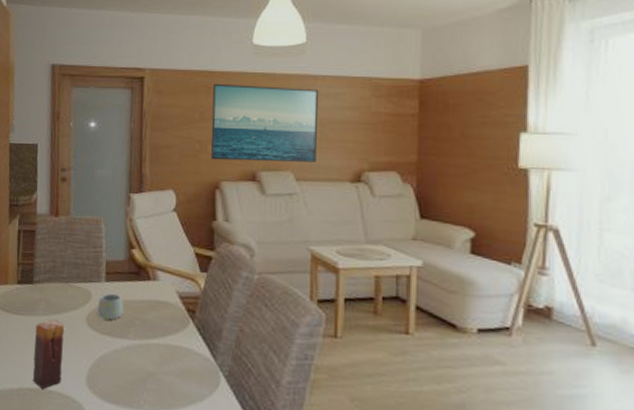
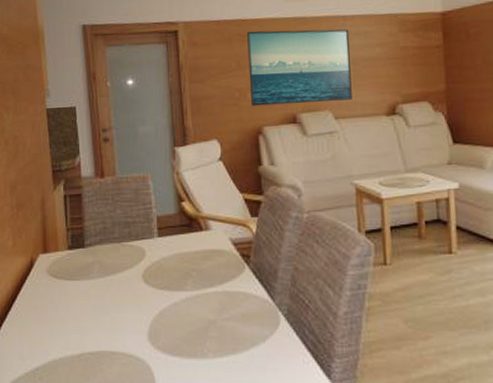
candle: present [32,319,65,389] -> none [91,281,123,351]
mug: present [97,293,124,320] -> none [152,247,179,275]

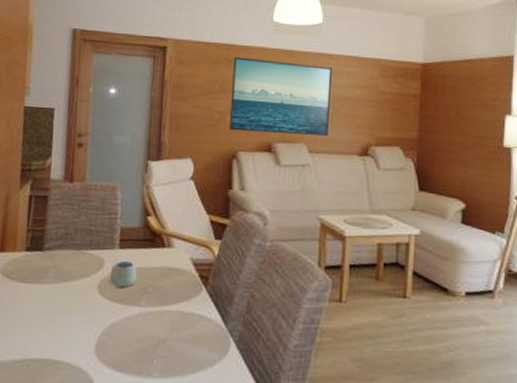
mug: none [152,247,179,275] -> present [109,260,137,288]

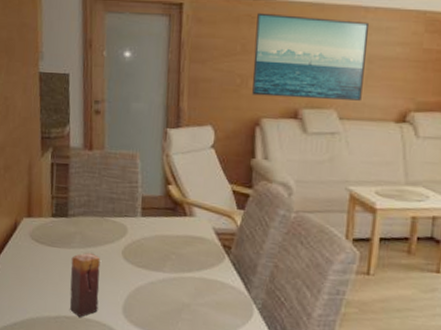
candle: none [38,287,75,359] -> present [69,252,100,317]
mug: present [109,260,137,288] -> none [133,228,160,254]

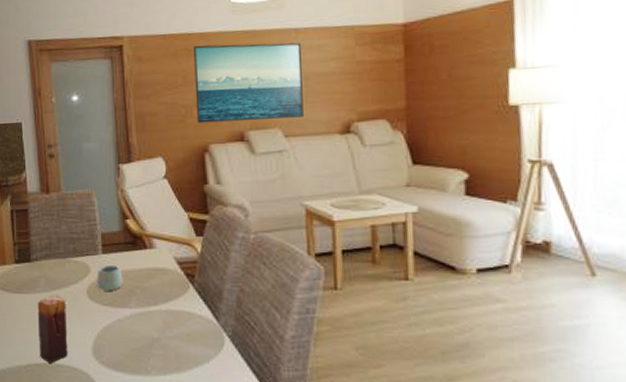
mug: none [133,228,160,254] -> present [97,264,123,291]

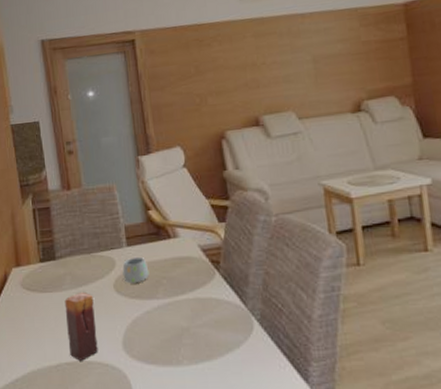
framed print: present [194,43,304,123] -> none [204,27,315,111]

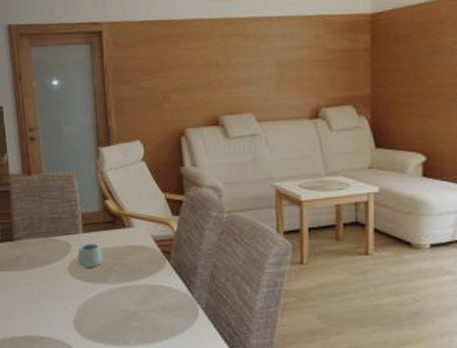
candle: present [64,291,98,361] -> none [20,272,50,336]

